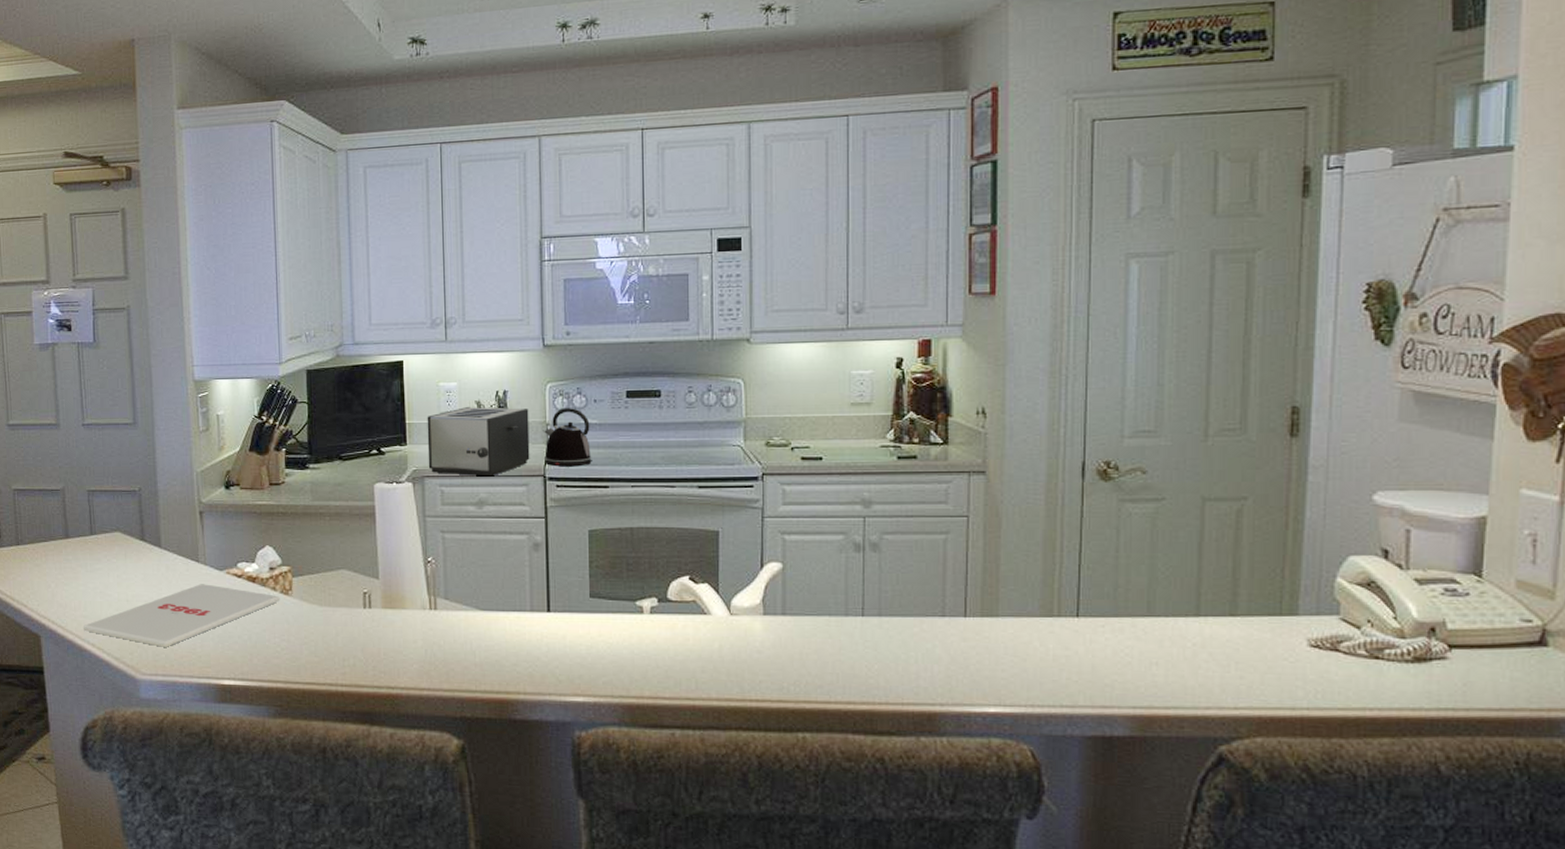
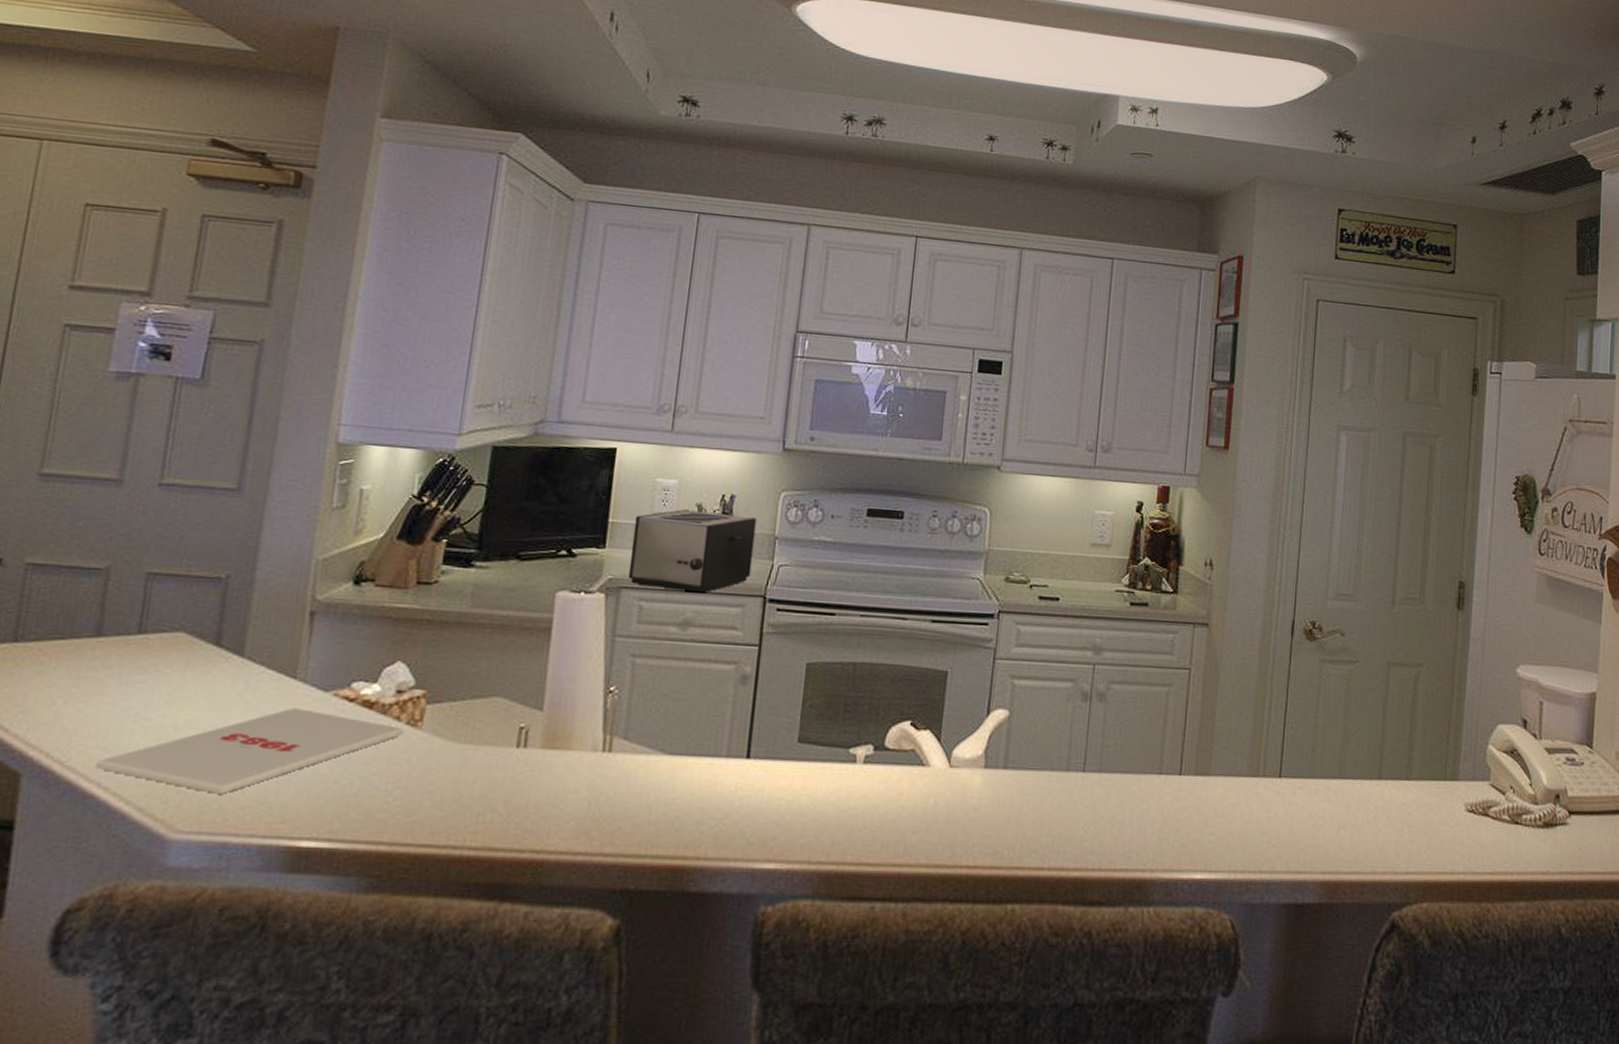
kettle: present [544,408,592,467] -> none [767,521,824,589]

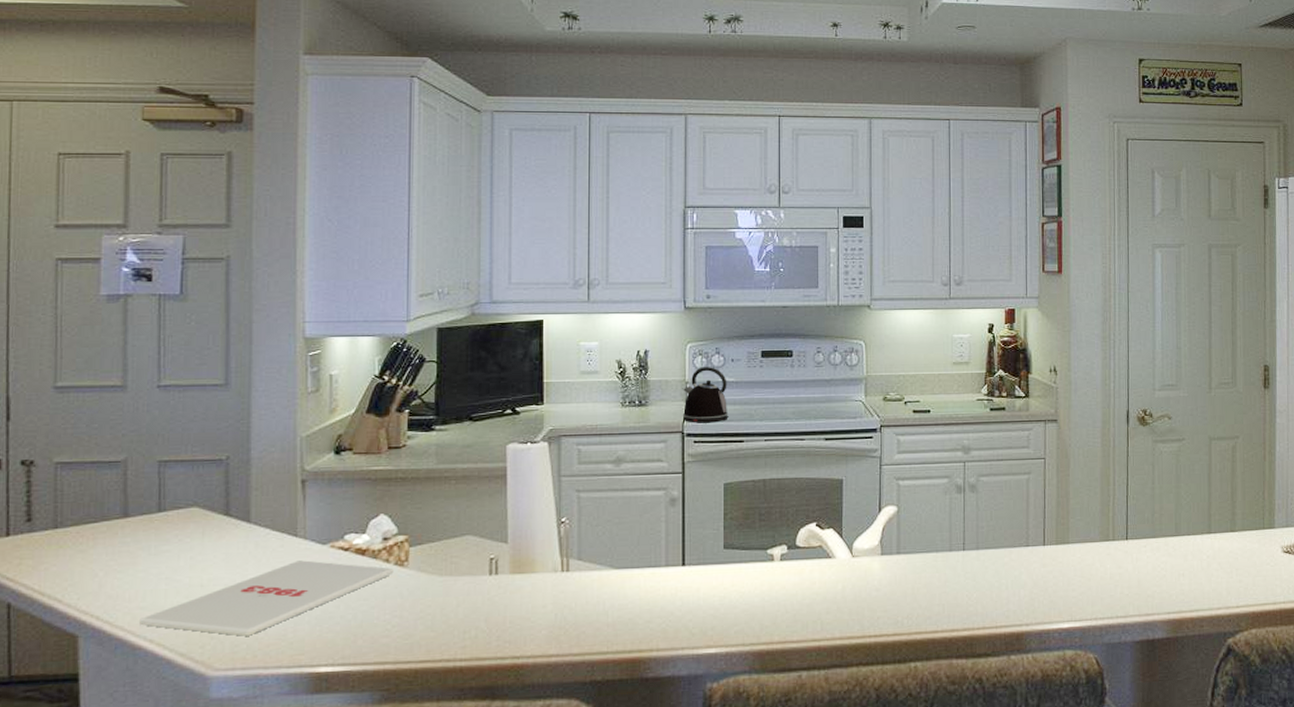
toaster: present [628,508,757,593] -> none [565,365,669,435]
kettle: none [767,521,824,589] -> present [683,367,729,423]

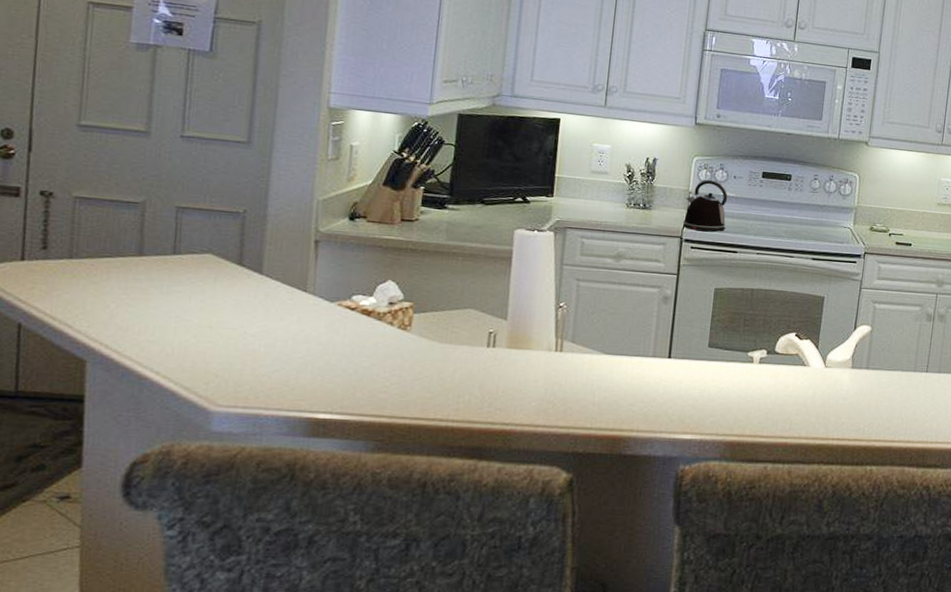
magazine: present [138,560,394,636] -> none [146,314,397,378]

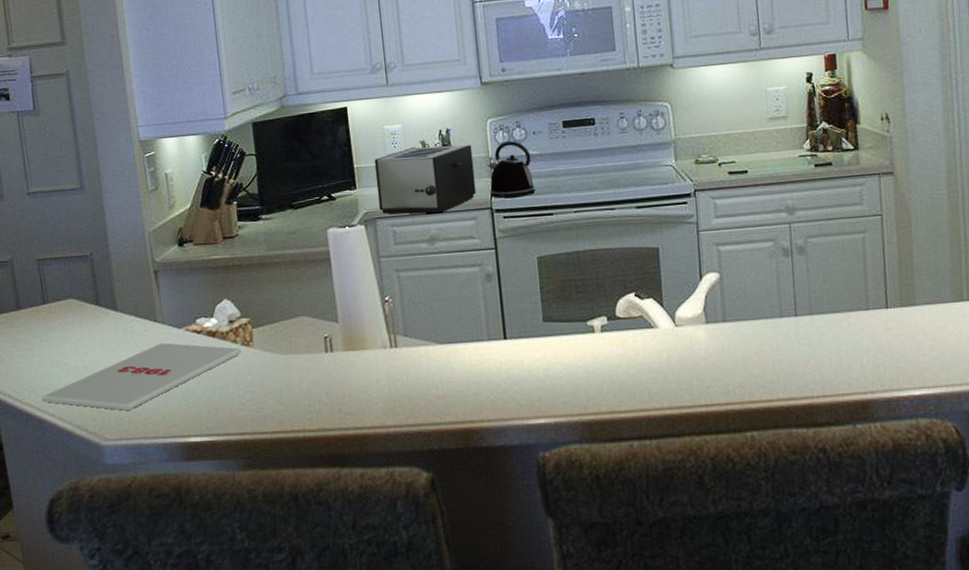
magazine: none [146,314,397,378] -> present [41,343,242,411]
toaster: none [572,168,675,234] -> present [374,145,476,214]

